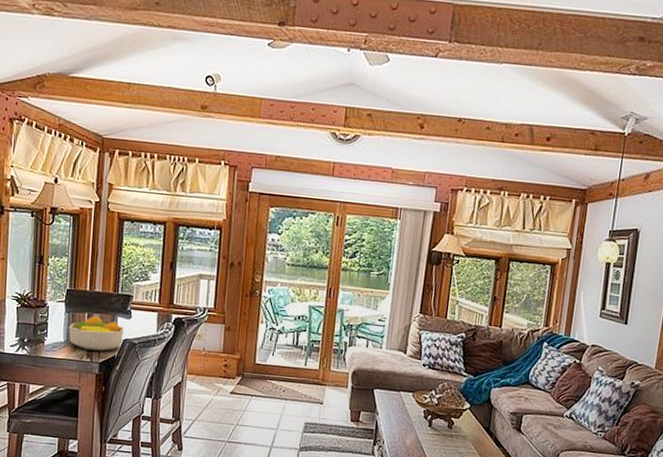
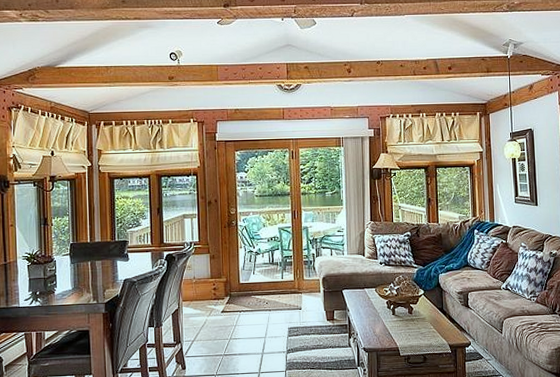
fruit bowl: present [68,316,125,351] -> none [75,263,124,293]

